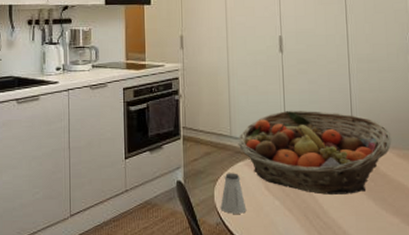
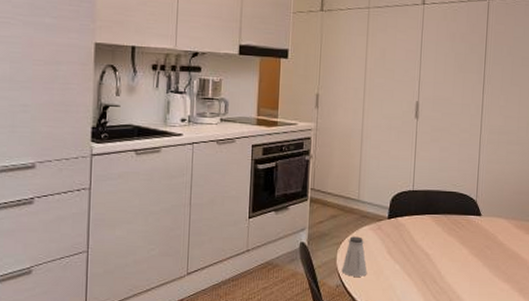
fruit basket: present [238,110,392,195] -> none [365,177,512,261]

